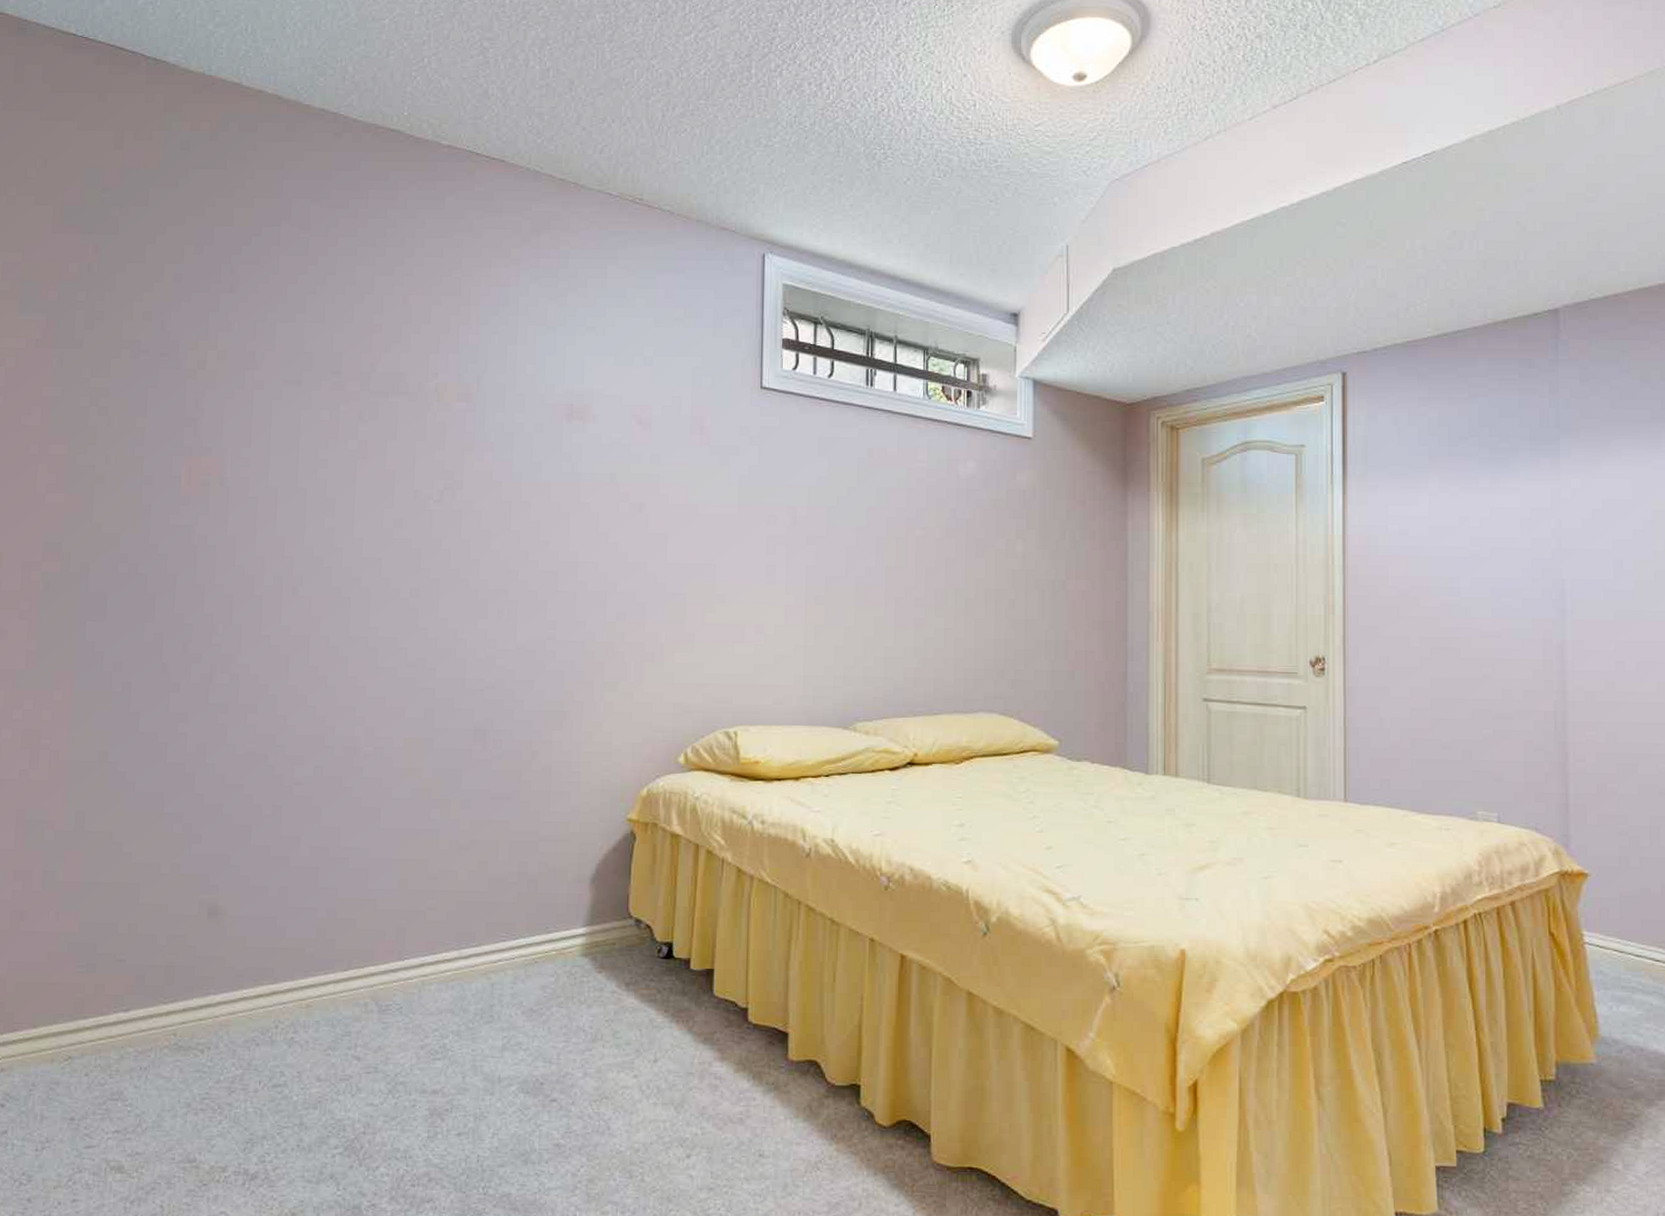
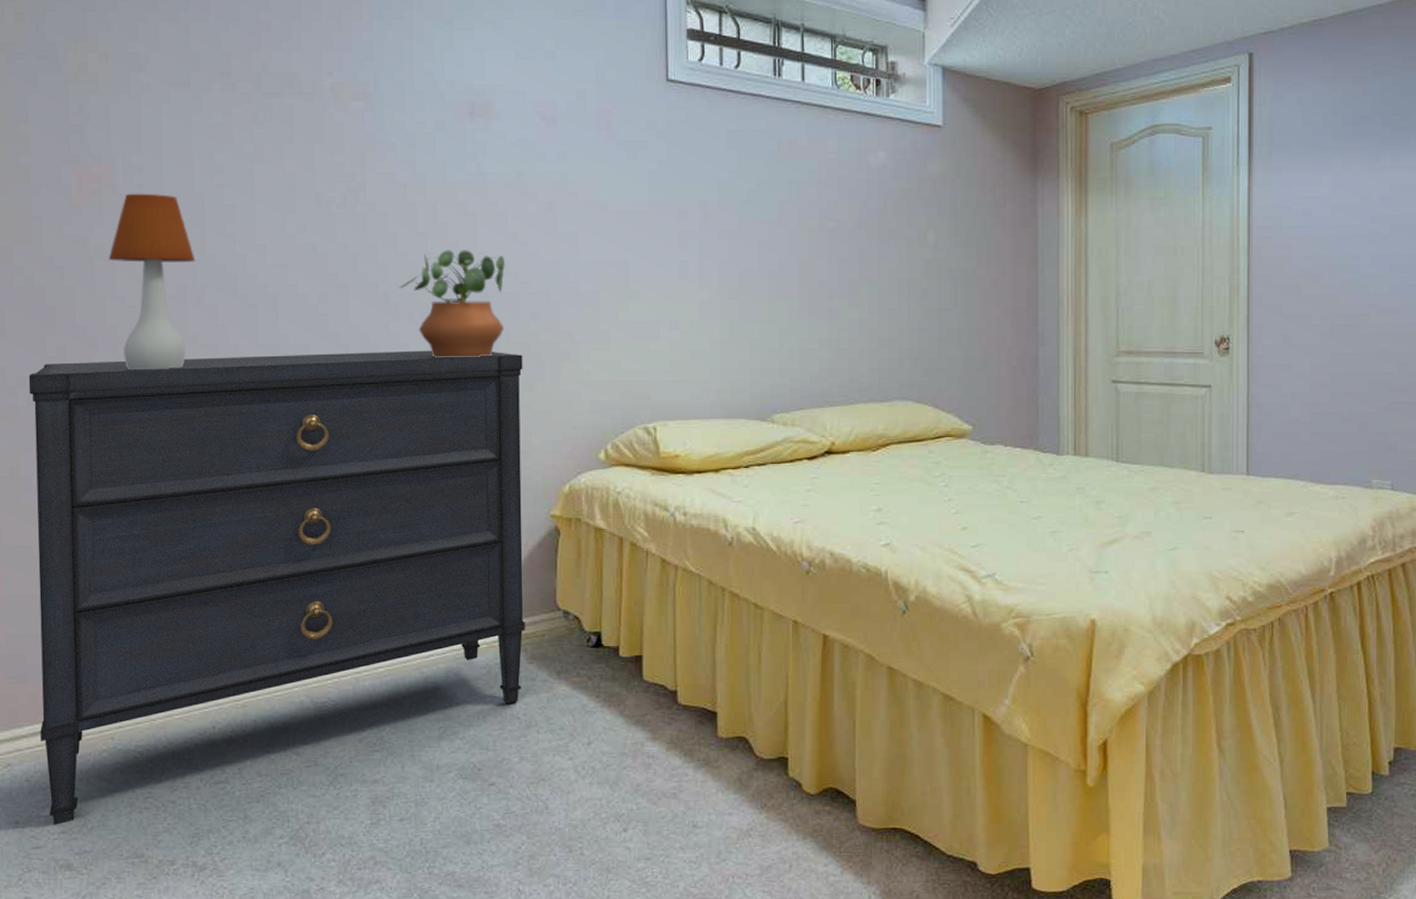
dresser: none [103,647,607,1124] -> present [28,350,525,825]
table lamp: none [210,485,294,659] -> present [108,193,196,370]
potted plant: none [489,548,594,656] -> present [398,250,505,358]

